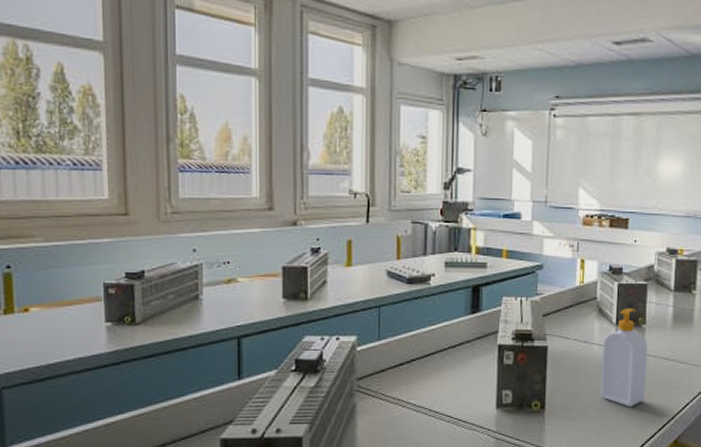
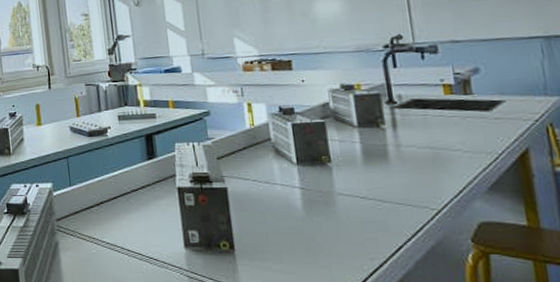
soap bottle: present [601,307,648,408] -> none [286,146,346,249]

